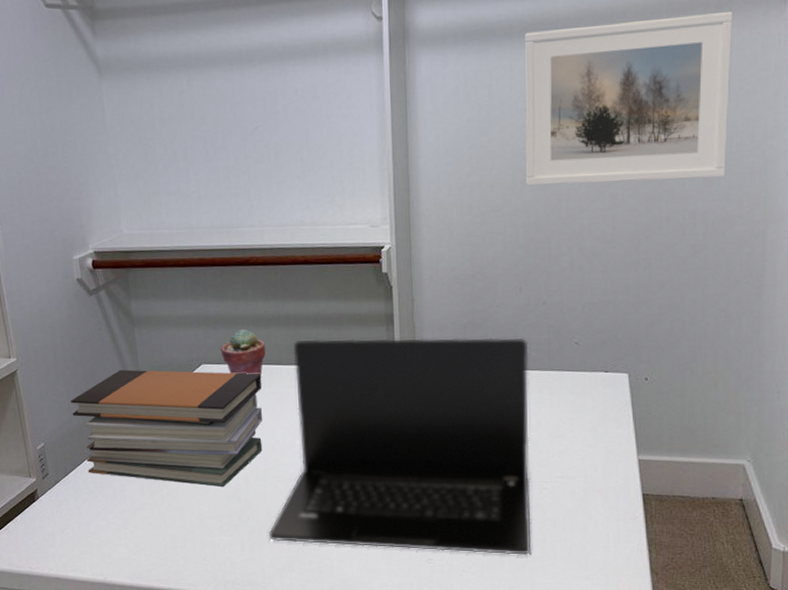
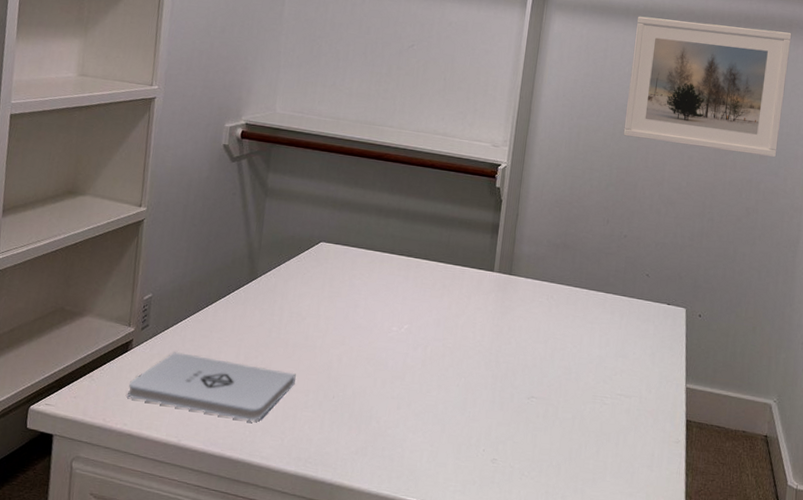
notepad: none [44,495,206,553] -> present [128,352,296,422]
book stack: present [71,369,263,488] -> none [187,234,373,363]
potted succulent: present [220,328,266,379] -> none [341,215,383,264]
laptop: present [268,337,532,555] -> none [348,234,608,466]

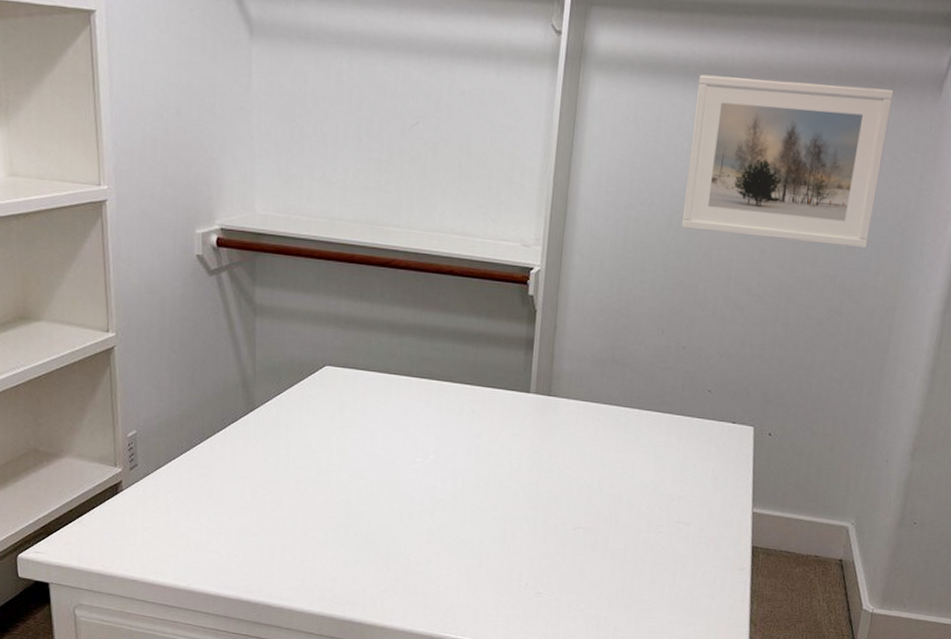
notepad: present [128,352,296,422] -> none [124,492,311,564]

